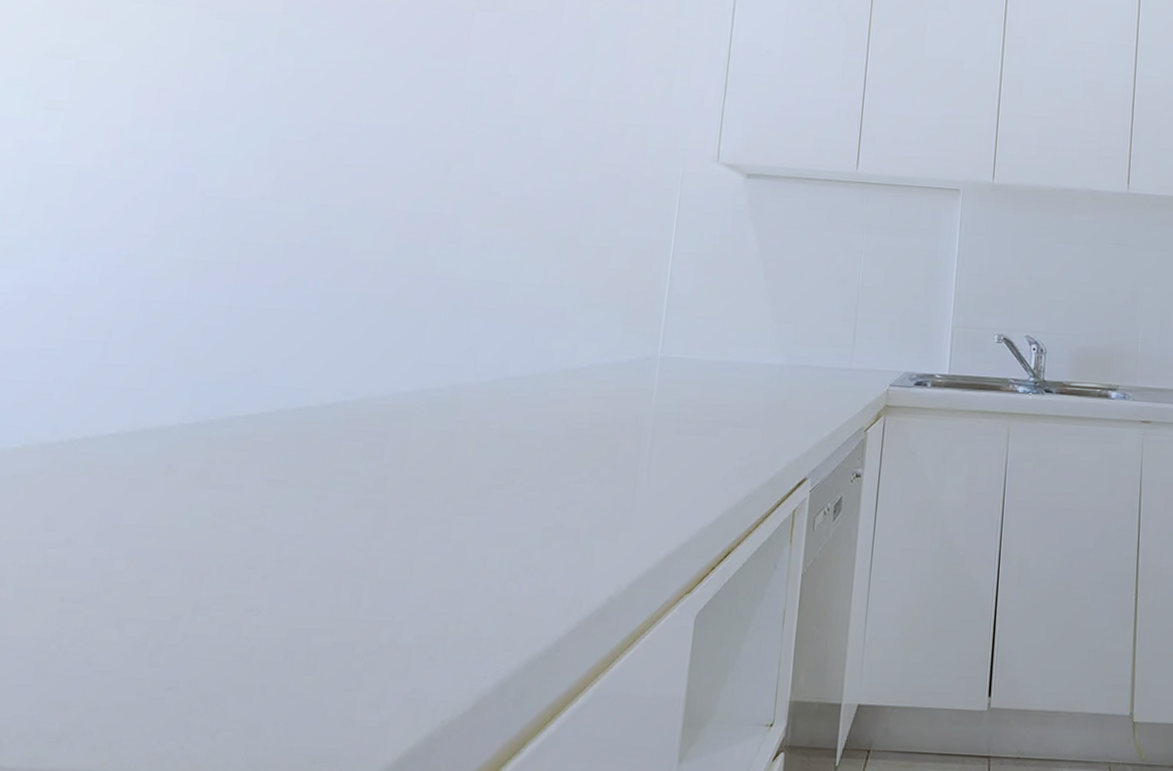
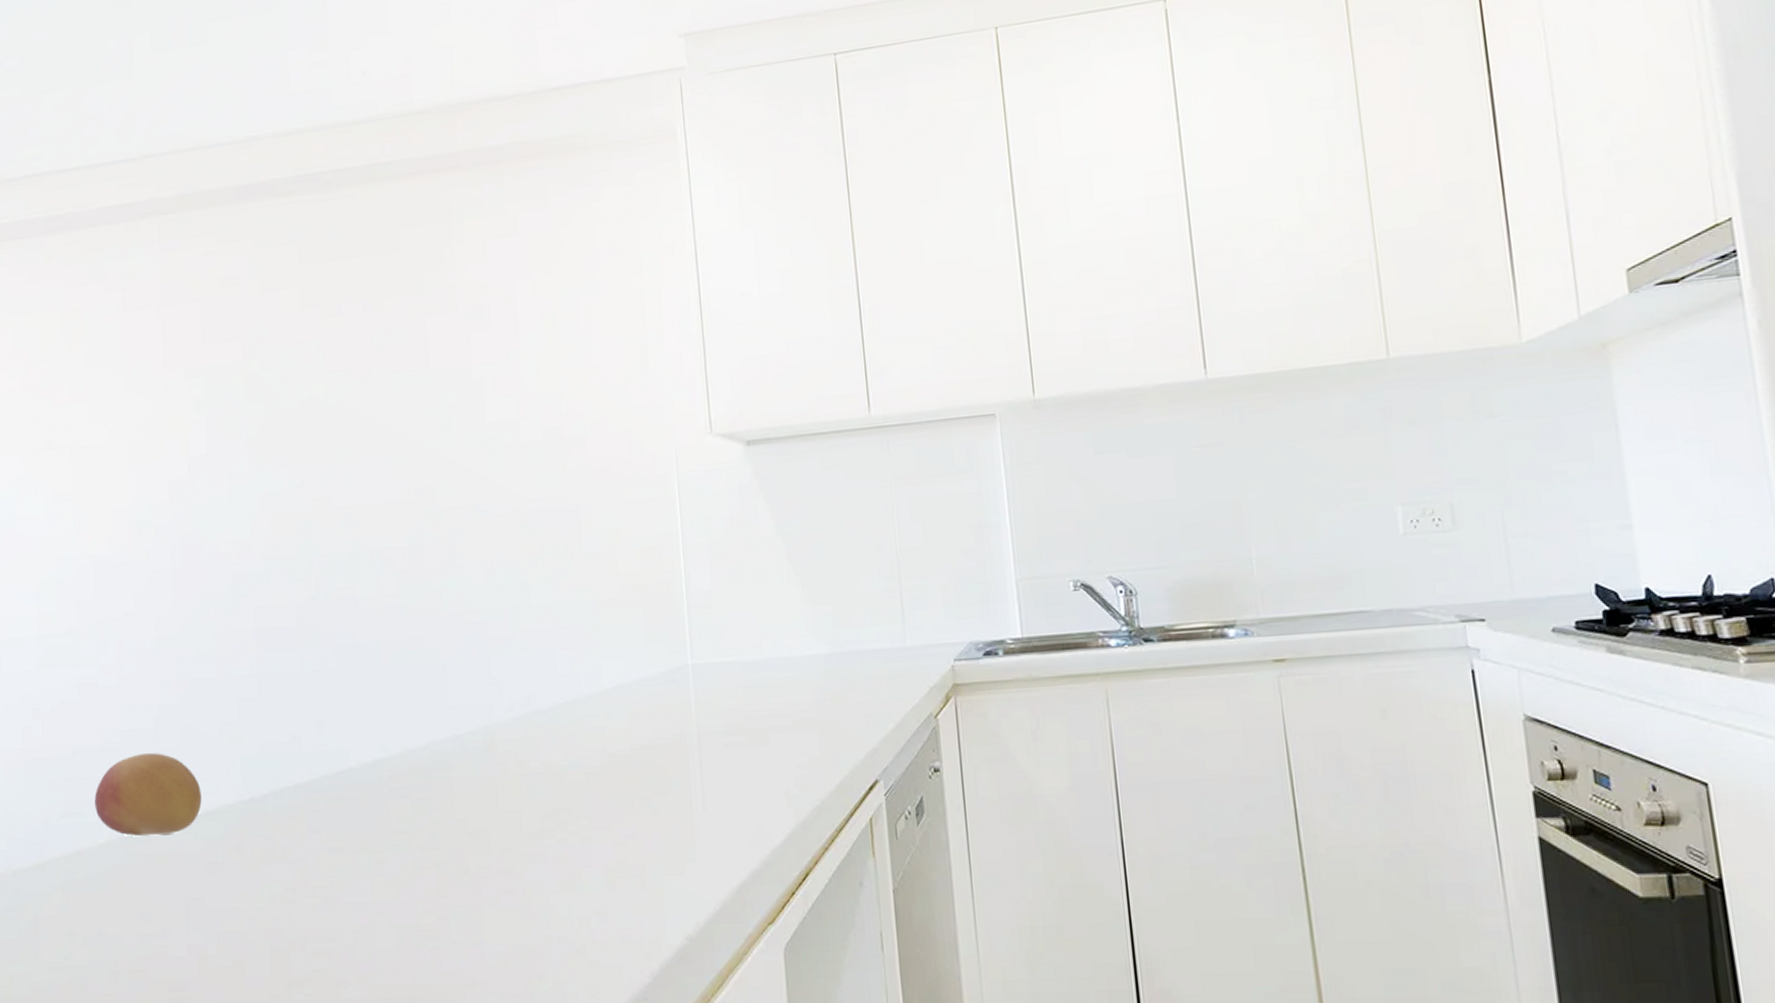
fruit: none [18,364,143,447] -> present [94,753,202,836]

